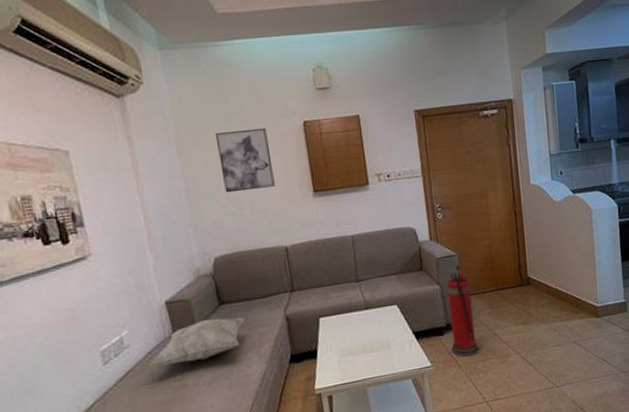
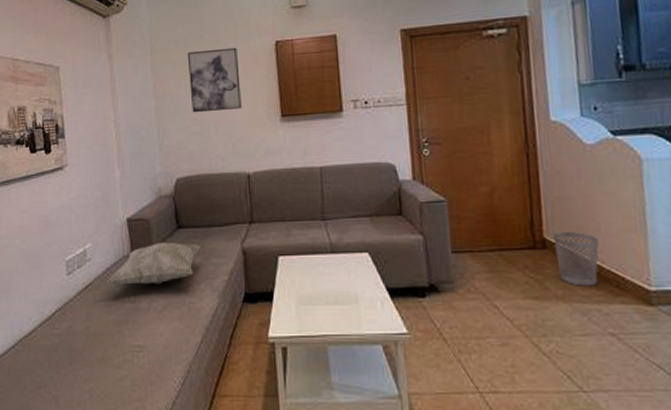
fire extinguisher: present [446,264,480,357] -> none [431,212,473,329]
wastebasket: none [535,269,565,310] -> present [554,232,599,286]

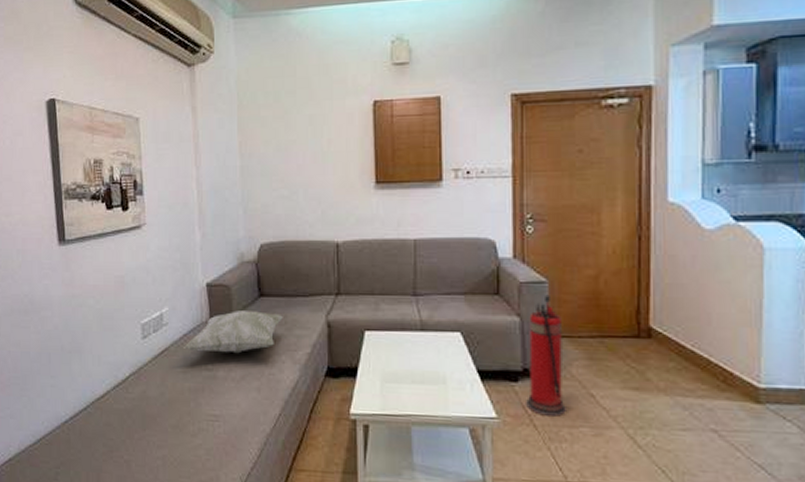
wall art: present [187,47,242,113] -> none [277,105,333,175]
fire extinguisher: none [431,212,473,329] -> present [526,294,566,417]
wastebasket: present [554,232,599,286] -> none [661,322,708,380]

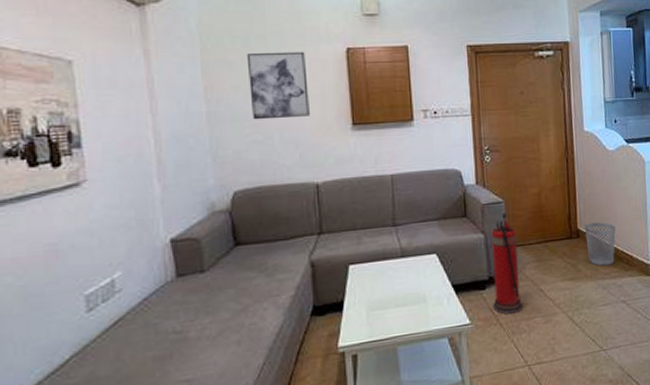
decorative pillow: present [184,310,283,354] -> none [144,260,263,316]
wall art: none [277,105,333,175] -> present [246,51,310,120]
wastebasket: none [661,322,708,380] -> present [585,222,616,266]

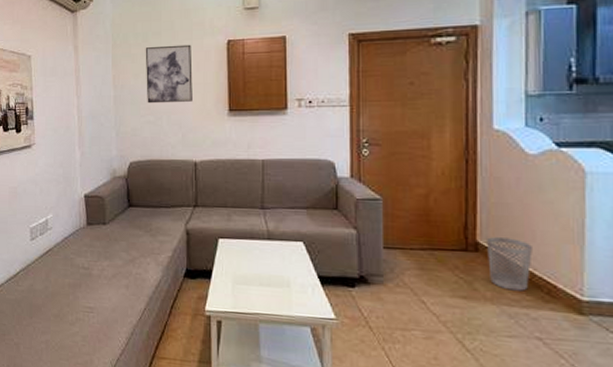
fire extinguisher: present [491,212,524,315] -> none [362,210,399,320]

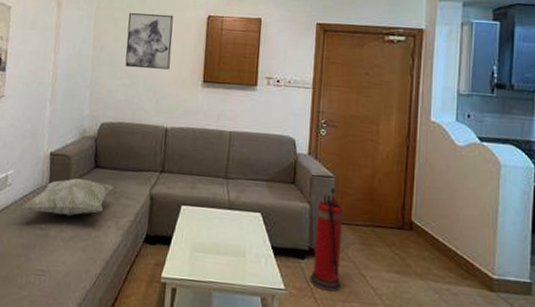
decorative pillow: none [65,218,148,255] -> present [22,178,113,217]
fire extinguisher: none [362,210,399,320] -> present [309,187,343,292]
wastebasket: present [487,237,533,291] -> none [420,217,456,268]

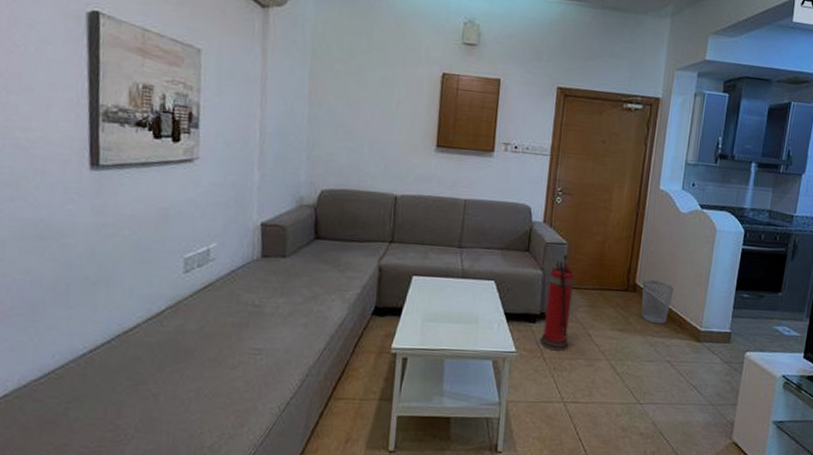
decorative pillow: present [22,178,113,217] -> none [230,251,337,292]
wall art: present [125,13,174,70] -> none [347,65,404,132]
wastebasket: none [420,217,456,268] -> present [641,280,674,324]

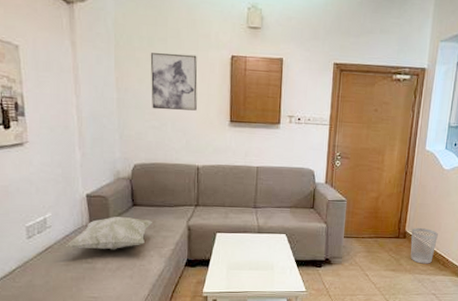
decorative pillow: none [230,251,337,292] -> present [66,217,152,250]
wall art: none [347,65,404,132] -> present [150,53,198,111]
fire extinguisher: present [539,254,574,351] -> none [325,209,353,289]

